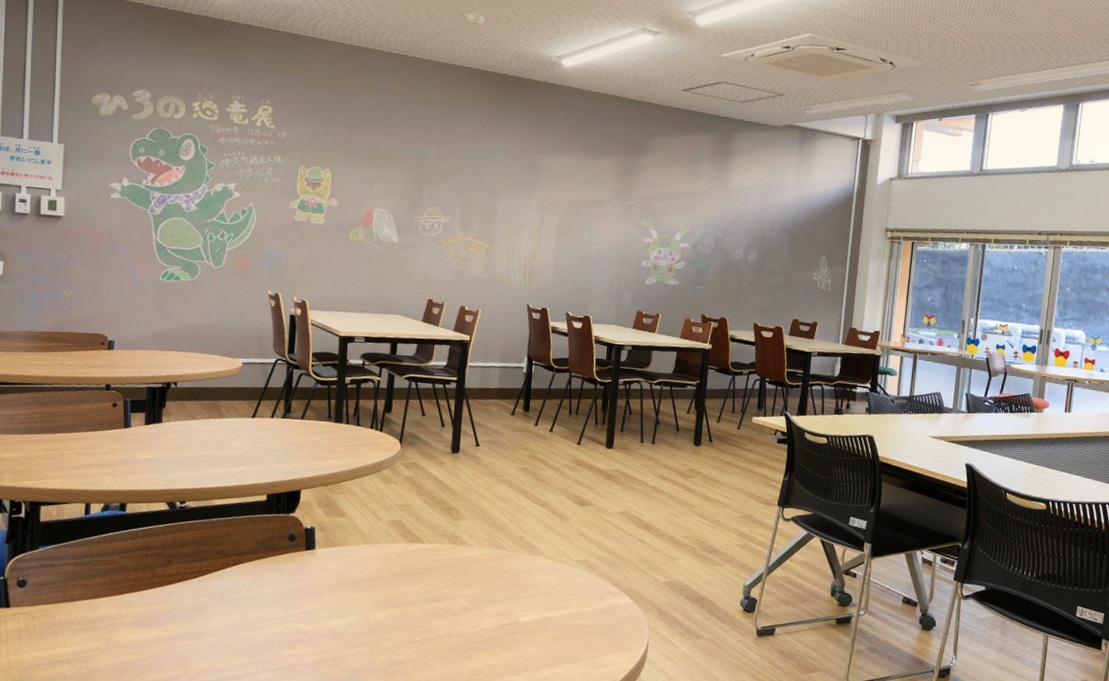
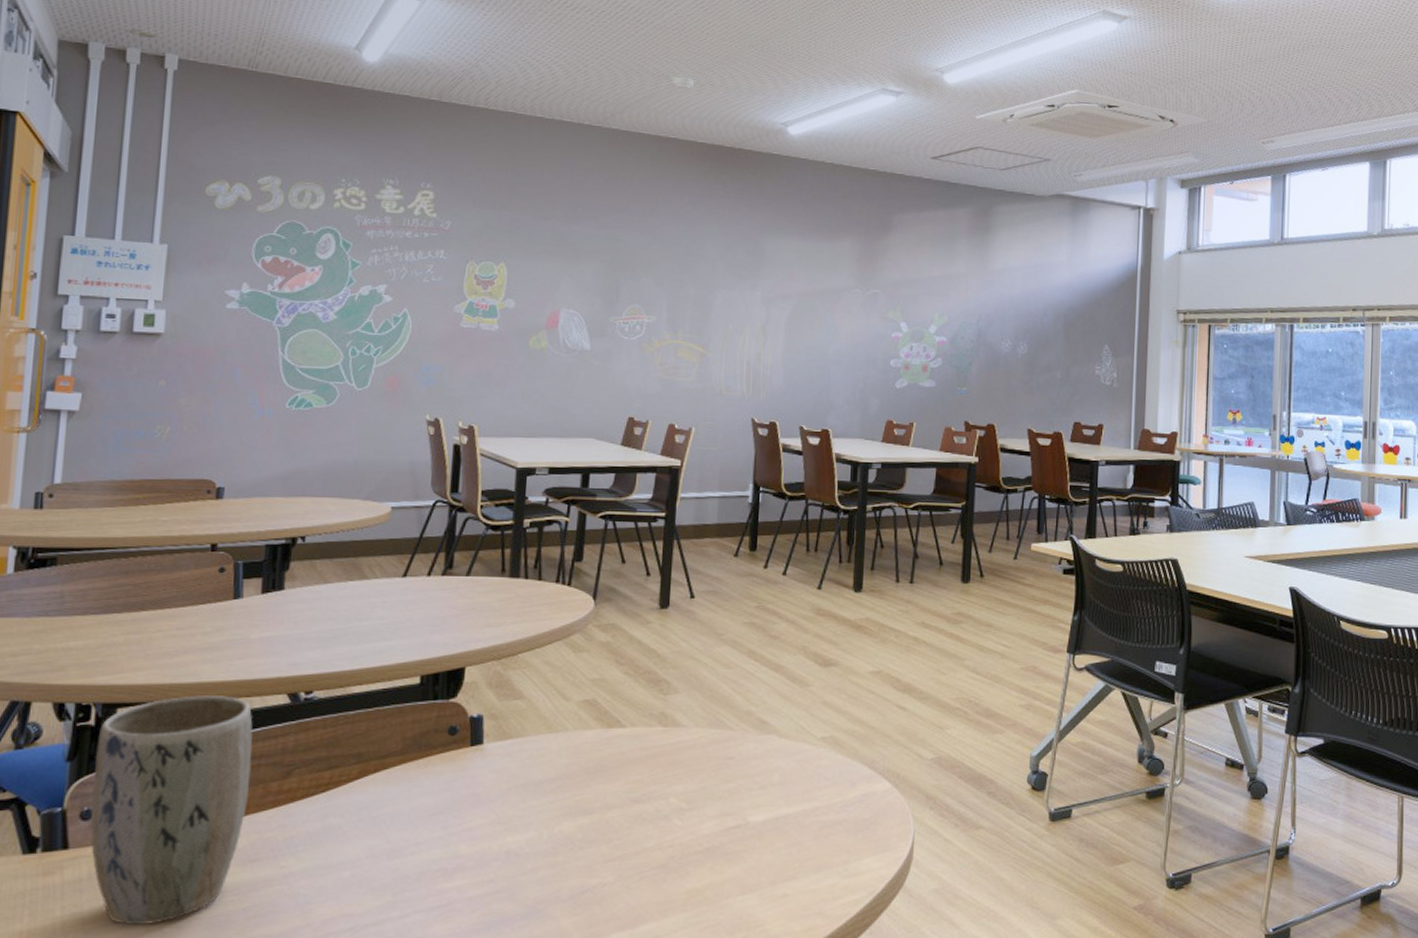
plant pot: none [24,500,142,667] -> present [90,695,253,926]

